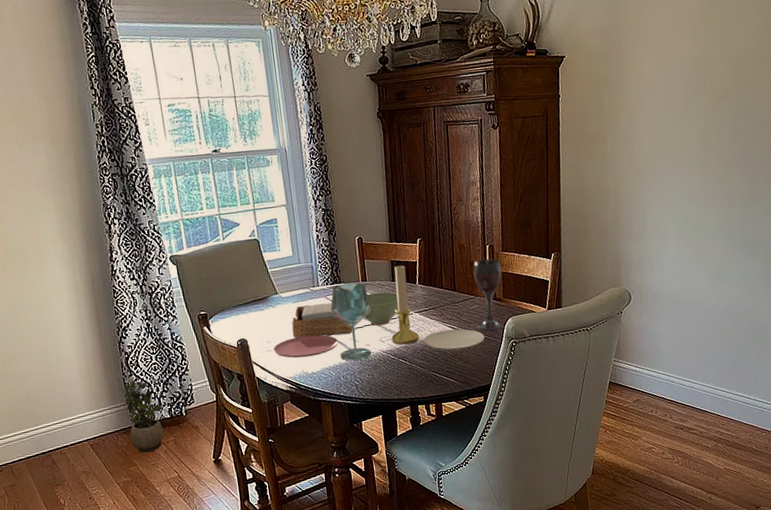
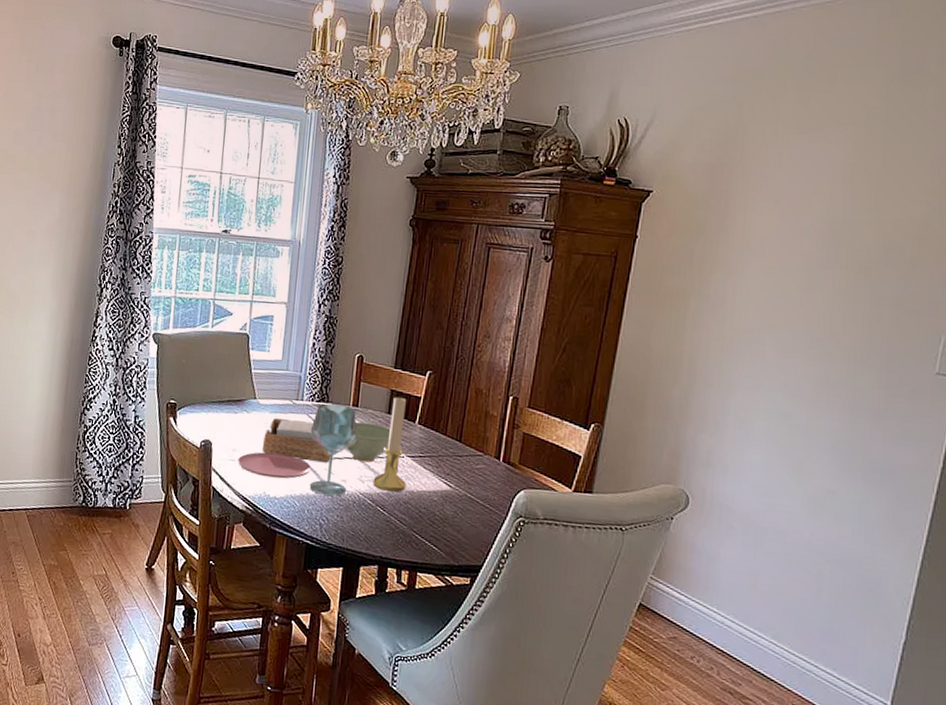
potted plant: present [123,379,165,453] -> none [67,456,107,540]
plate: present [423,328,485,351] -> none [409,485,486,515]
cup: present [473,259,503,332] -> none [479,412,524,502]

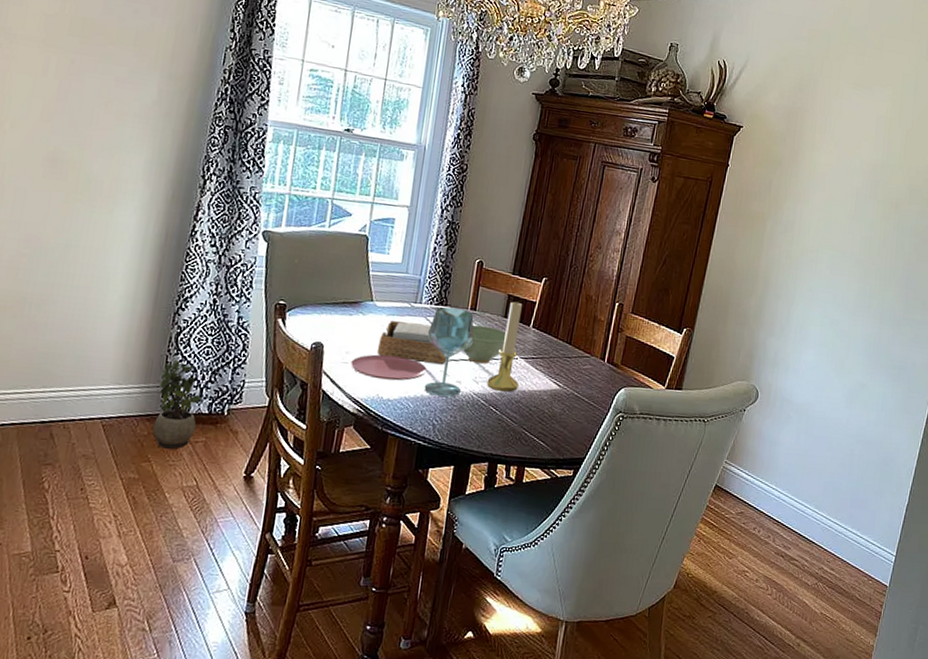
potted plant: none [67,456,107,540] -> present [152,359,202,450]

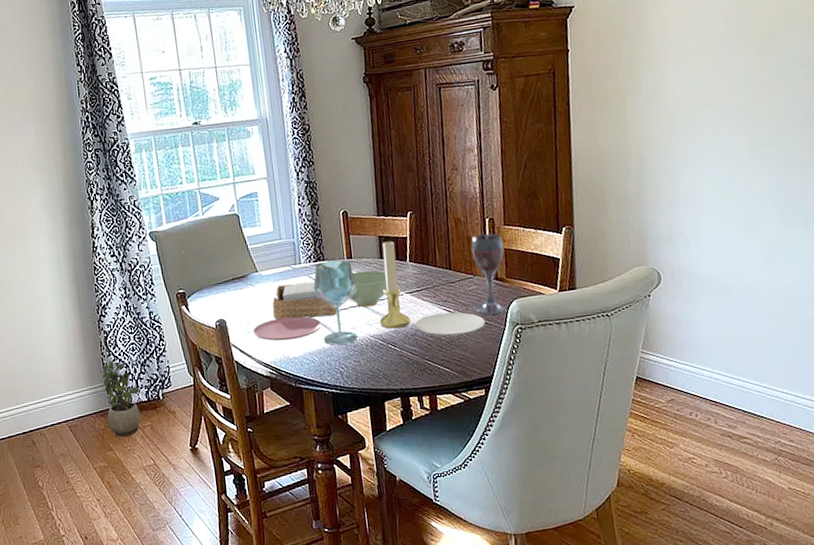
plate: none [521,384,590,412] -> present [415,312,485,336]
cup: none [585,317,627,399] -> present [471,233,507,316]

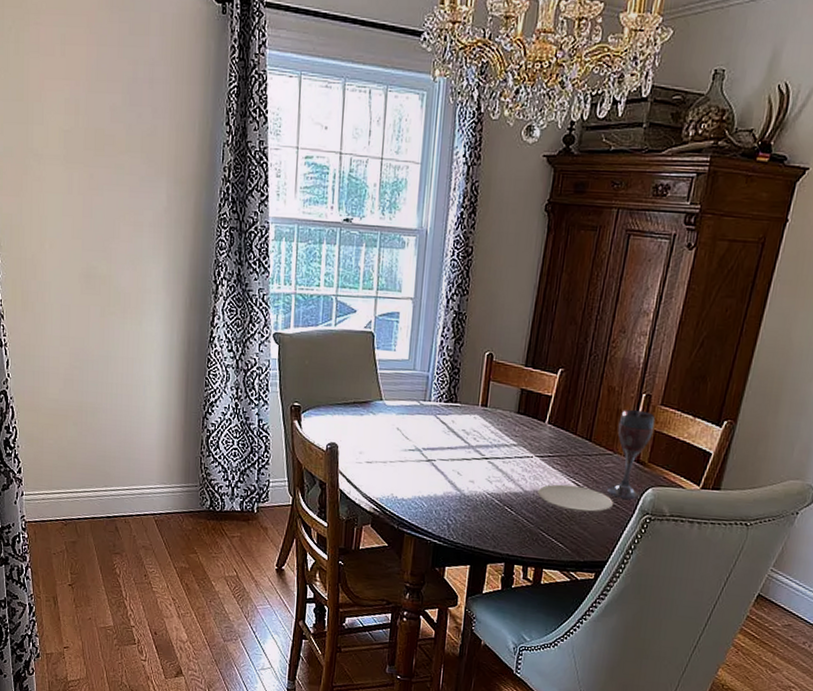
potted plant: present [101,360,141,438] -> none [196,461,234,543]
plate: present [253,316,322,341] -> none [365,454,439,481]
napkin holder: present [272,282,337,320] -> none [389,420,459,464]
wine glass: present [313,259,358,346] -> none [437,404,487,497]
bowl: present [350,270,388,308] -> none [475,422,520,463]
candle holder: present [379,240,411,329] -> none [501,395,536,492]

